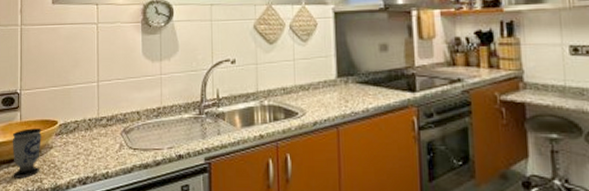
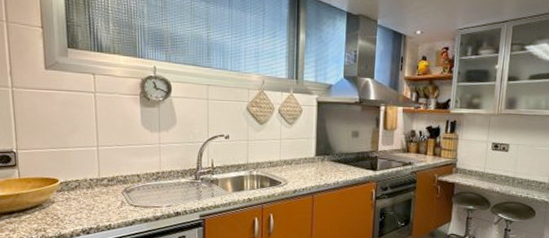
cup: present [12,128,42,178] -> none [11,185,43,228]

